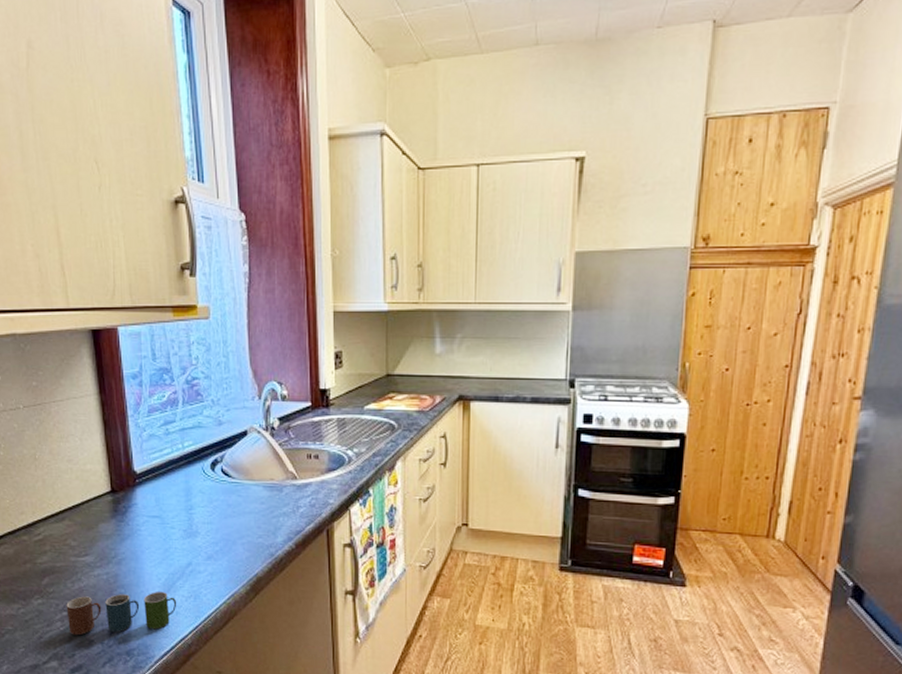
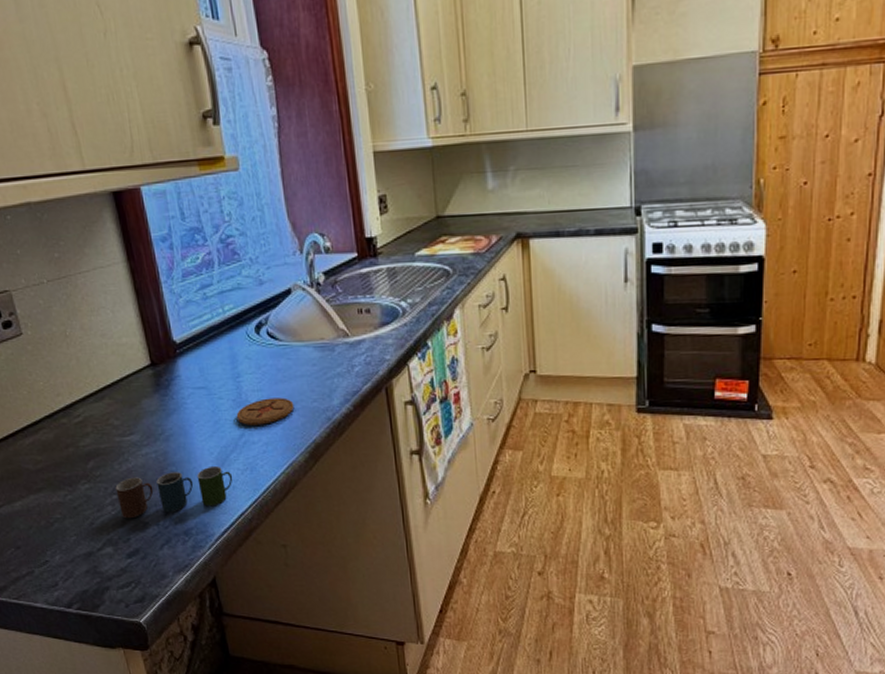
coaster: none [185,531,241,556] -> present [236,397,295,425]

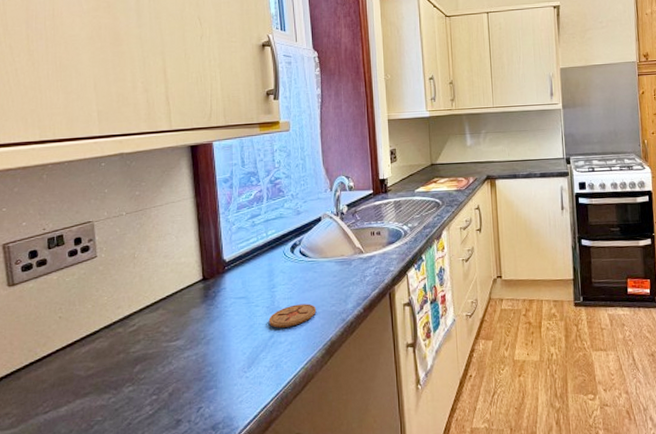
cup: present [115,465,233,519] -> none [156,364,260,418]

